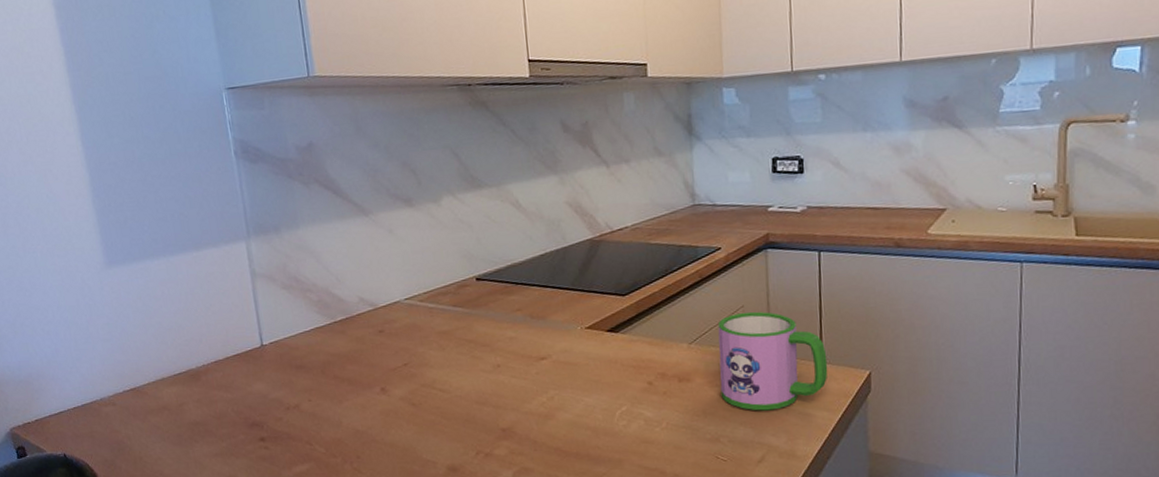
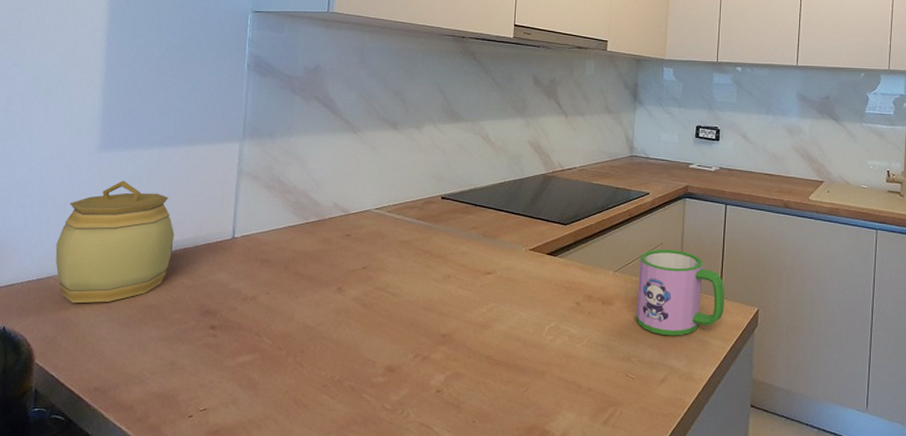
jar: none [90,296,204,427] -> present [55,180,175,304]

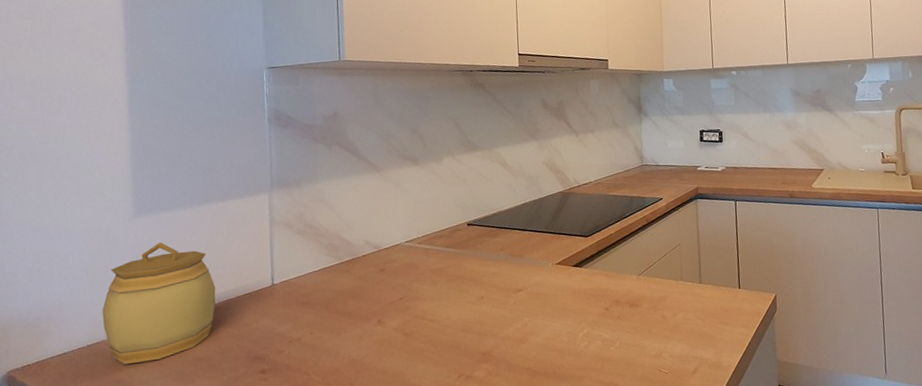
mug: present [636,249,725,336] -> none [660,248,745,330]

